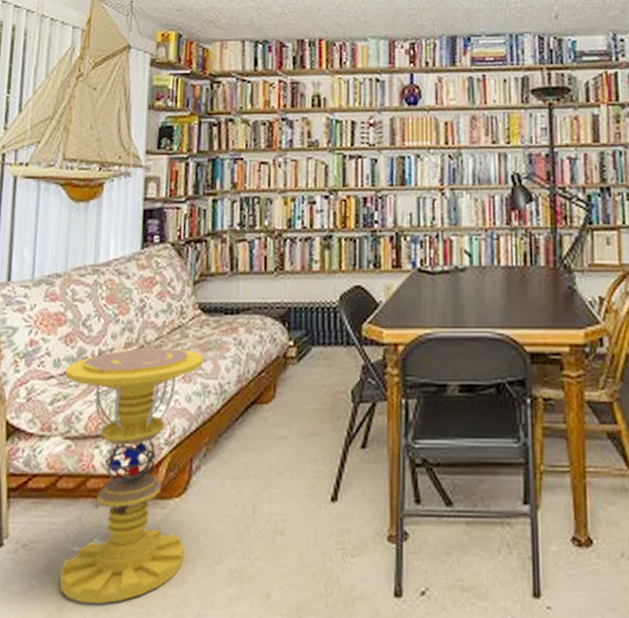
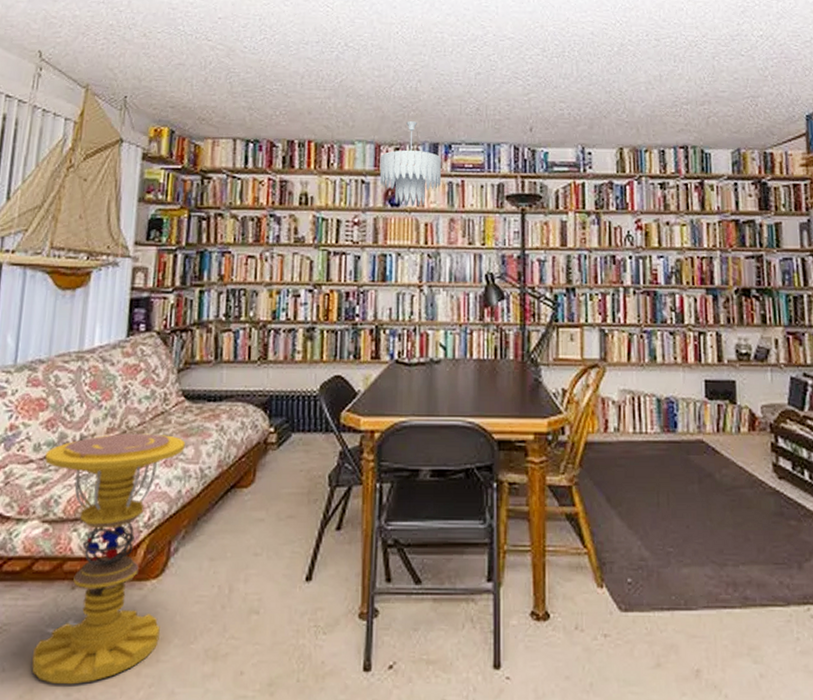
ceiling light fixture: none [395,14,461,105] -> present [379,121,442,206]

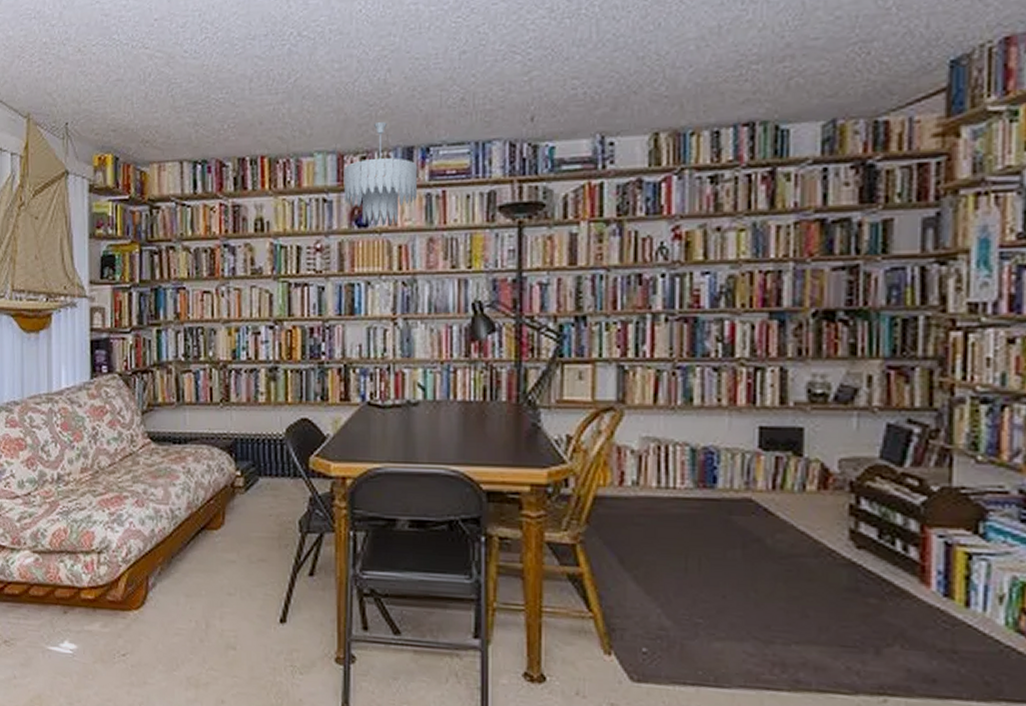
side table: present [31,433,186,685] -> none [29,473,155,696]

